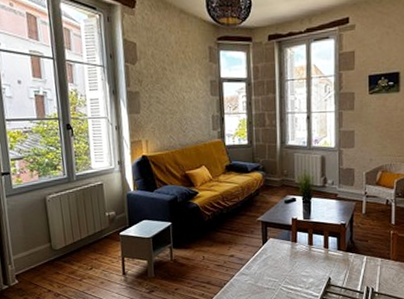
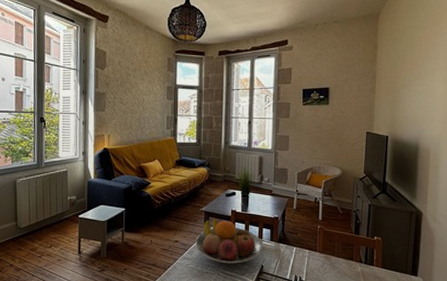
fruit bowl: none [253,228,329,278] -> present [195,218,262,264]

